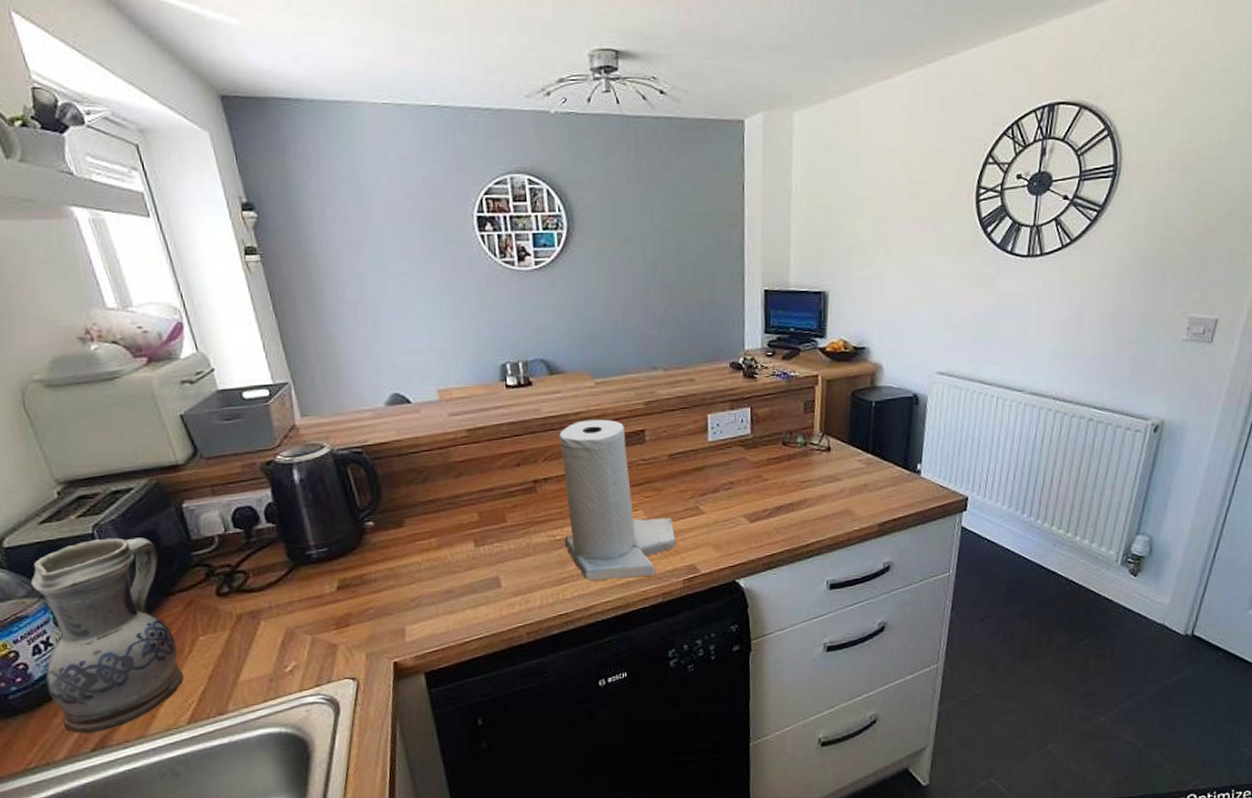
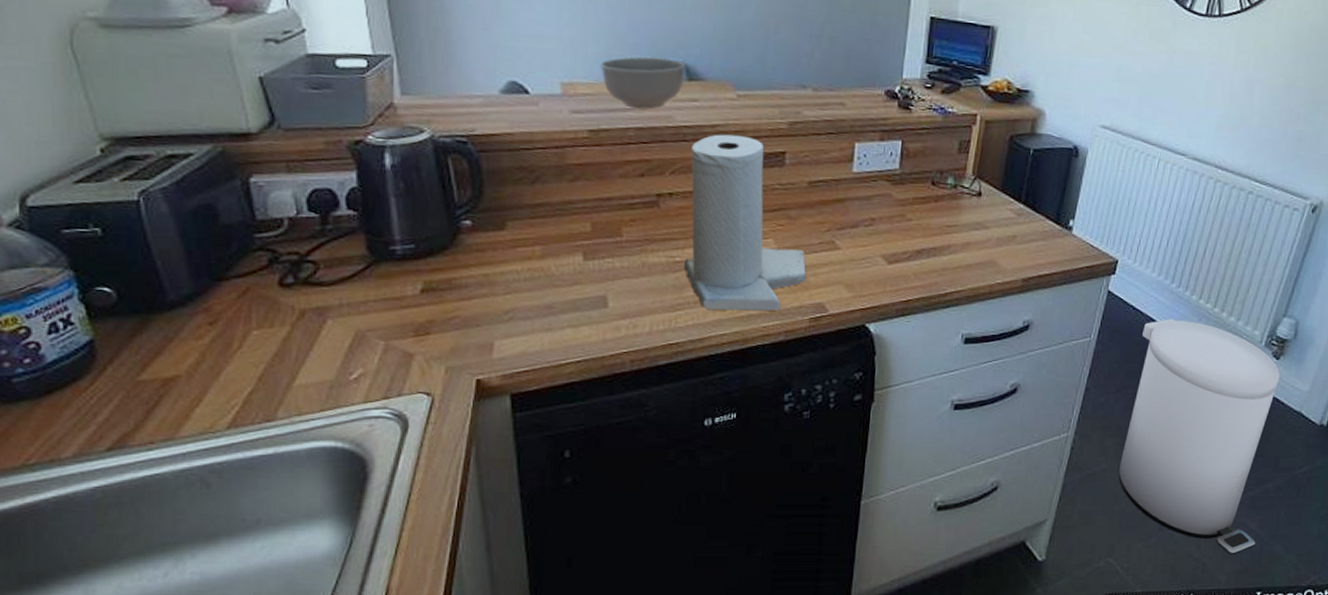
ceramic jug: present [30,537,184,734] -> none [55,207,230,430]
bowl: none [470,357,546,406] -> present [600,57,685,110]
pedal bin: none [990,547,1140,767] -> present [1118,319,1281,555]

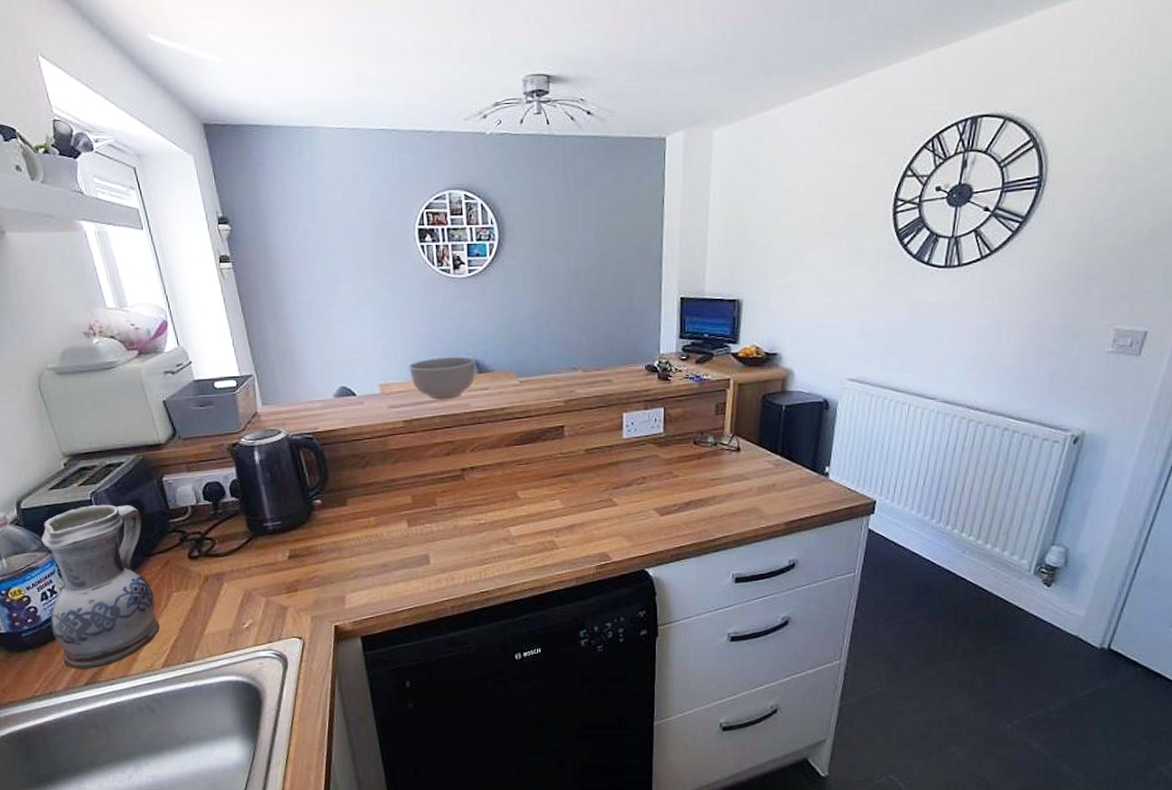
ceramic jug: none [55,207,230,430] -> present [41,504,160,670]
paper towel: present [683,134,806,311] -> none [486,415,590,562]
pedal bin: present [1118,319,1281,555] -> none [892,552,1053,774]

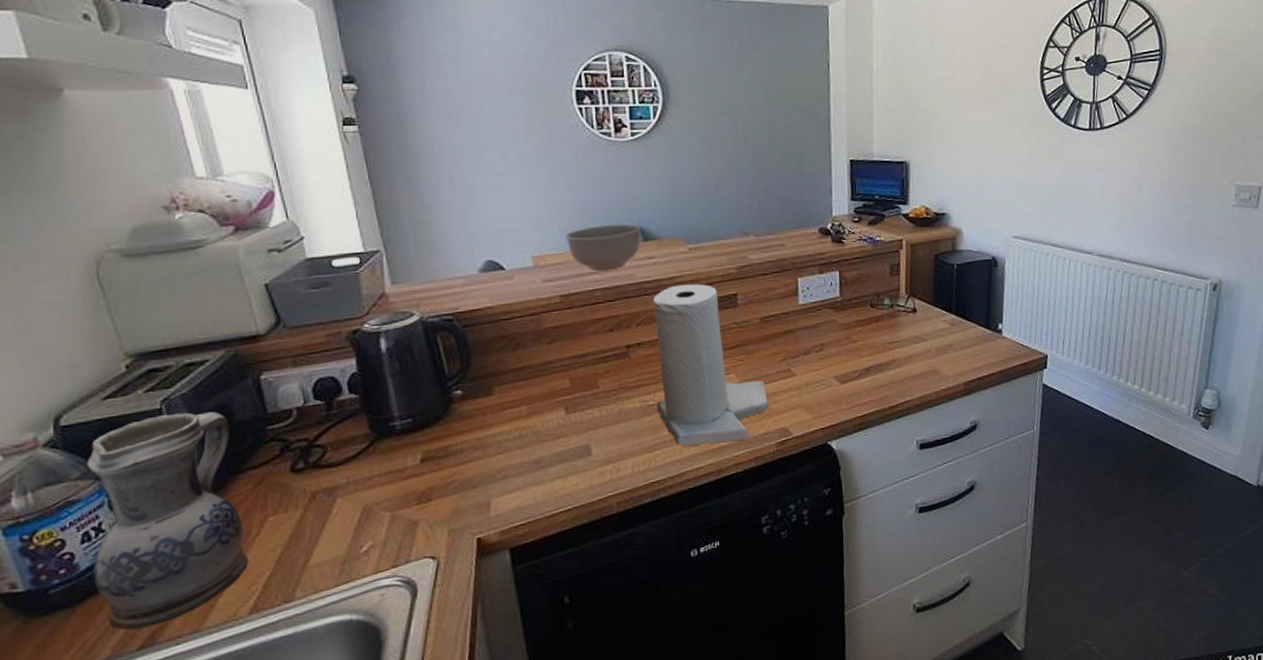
paper towel: none [486,415,590,562] -> present [653,284,768,446]

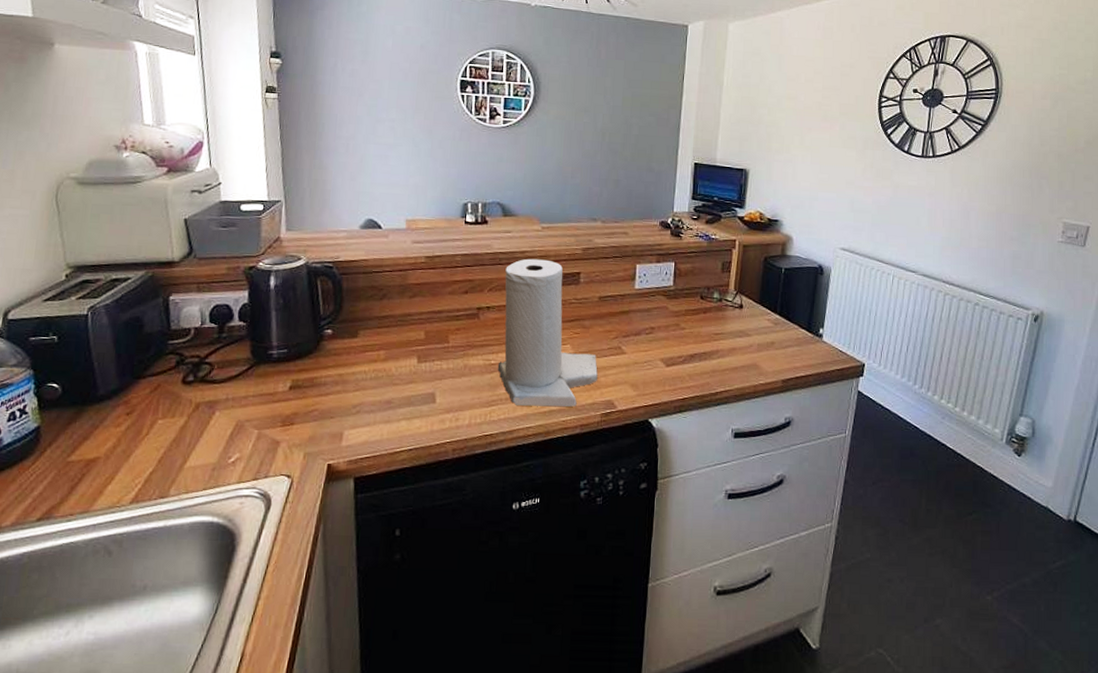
ceramic jug: present [86,412,249,631] -> none [12,320,139,503]
bowl: present [565,223,641,272] -> none [436,198,502,240]

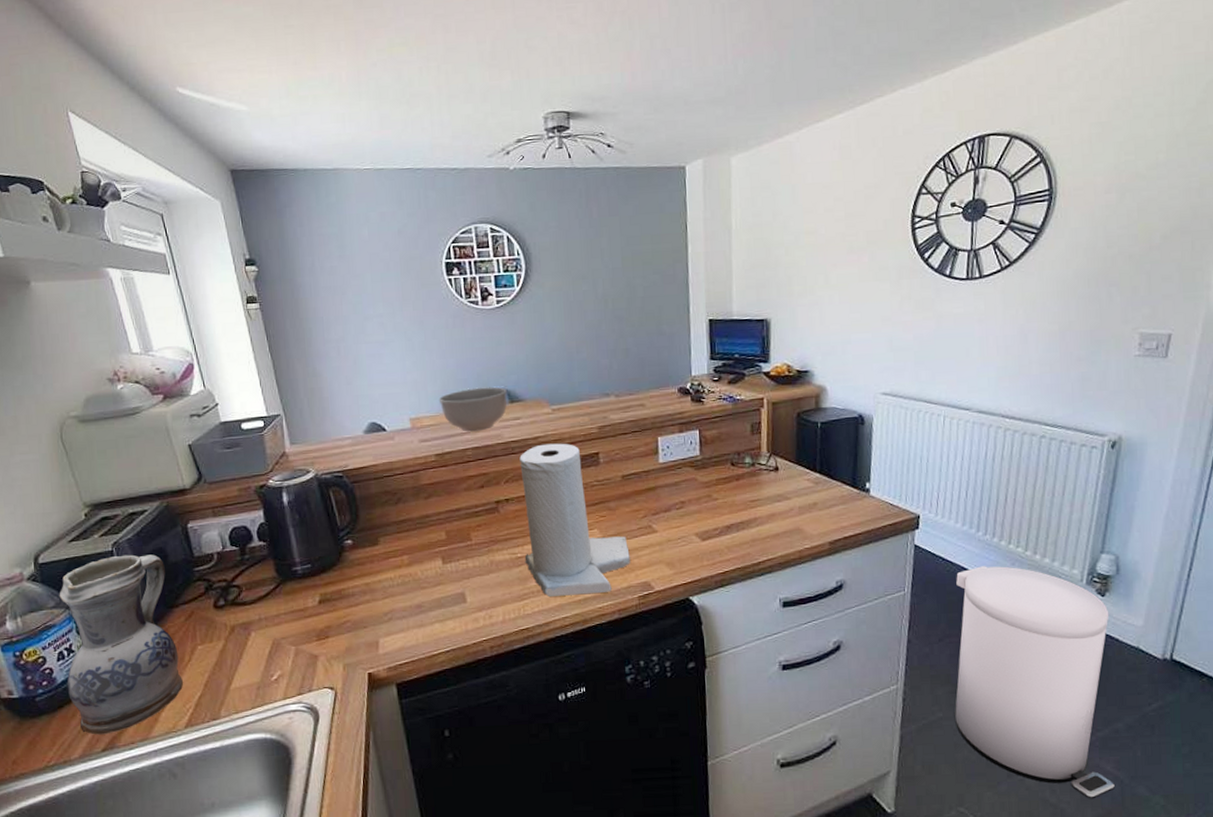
ceramic jug: none [12,320,139,503] -> present [59,554,184,735]
bowl: none [436,198,502,240] -> present [438,387,507,432]
pedal bin: none [880,417,1024,650] -> present [954,566,1115,799]

